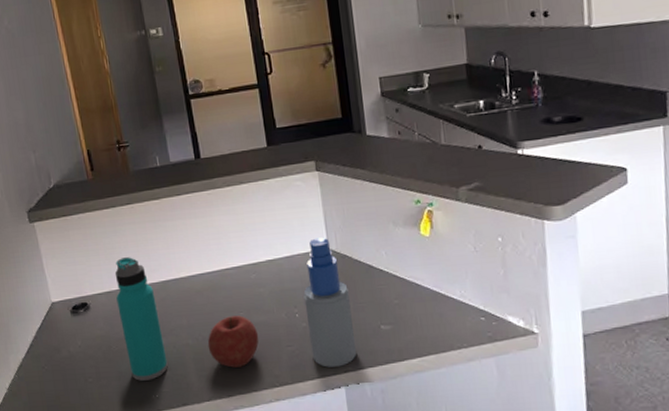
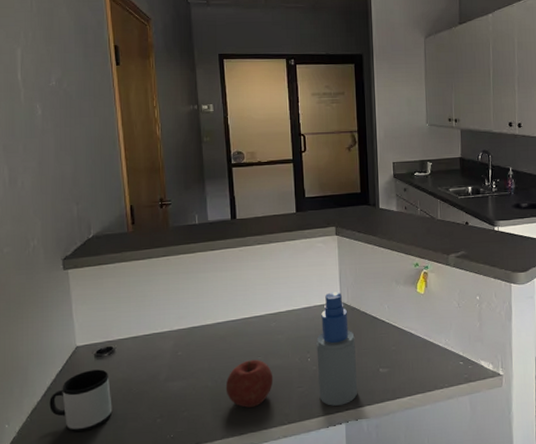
mug: none [33,326,95,391] -> present [49,369,113,433]
water bottle: present [114,257,168,381] -> none [142,305,186,422]

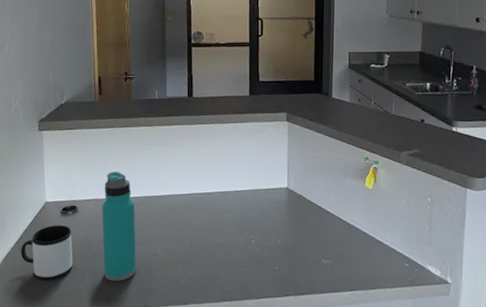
water bottle: none [142,305,186,422] -> present [102,172,137,281]
fruit: present [225,360,274,408] -> none [173,234,218,280]
spray bottle: present [316,292,358,406] -> none [261,177,299,290]

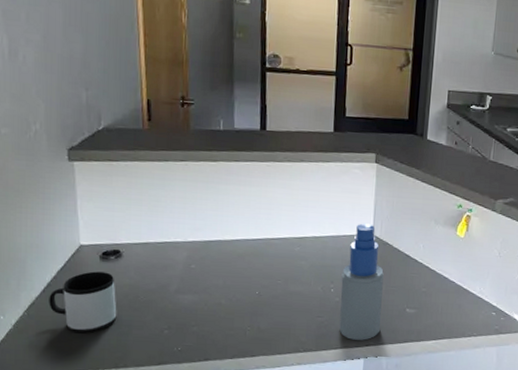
water bottle: present [102,172,137,281] -> none [153,212,196,333]
spray bottle: none [261,177,299,290] -> present [339,223,384,340]

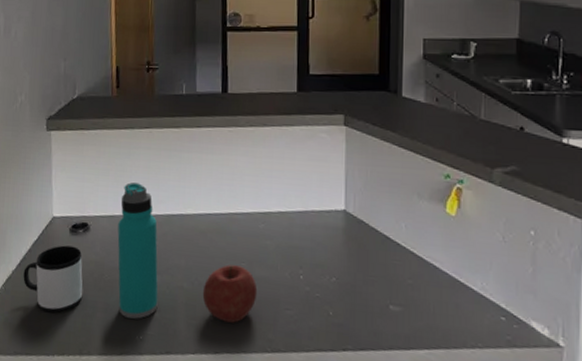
water bottle: none [153,212,196,333] -> present [117,182,158,319]
fruit: none [240,283,292,331] -> present [202,265,258,323]
spray bottle: present [339,223,384,340] -> none [311,196,360,343]

